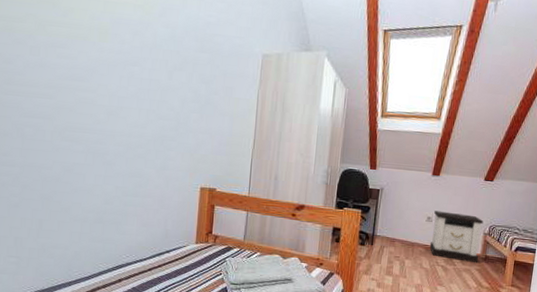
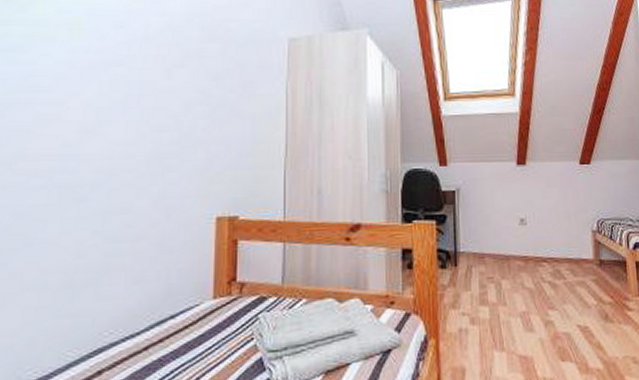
nightstand: present [429,211,484,264] -> none [527,209,593,272]

